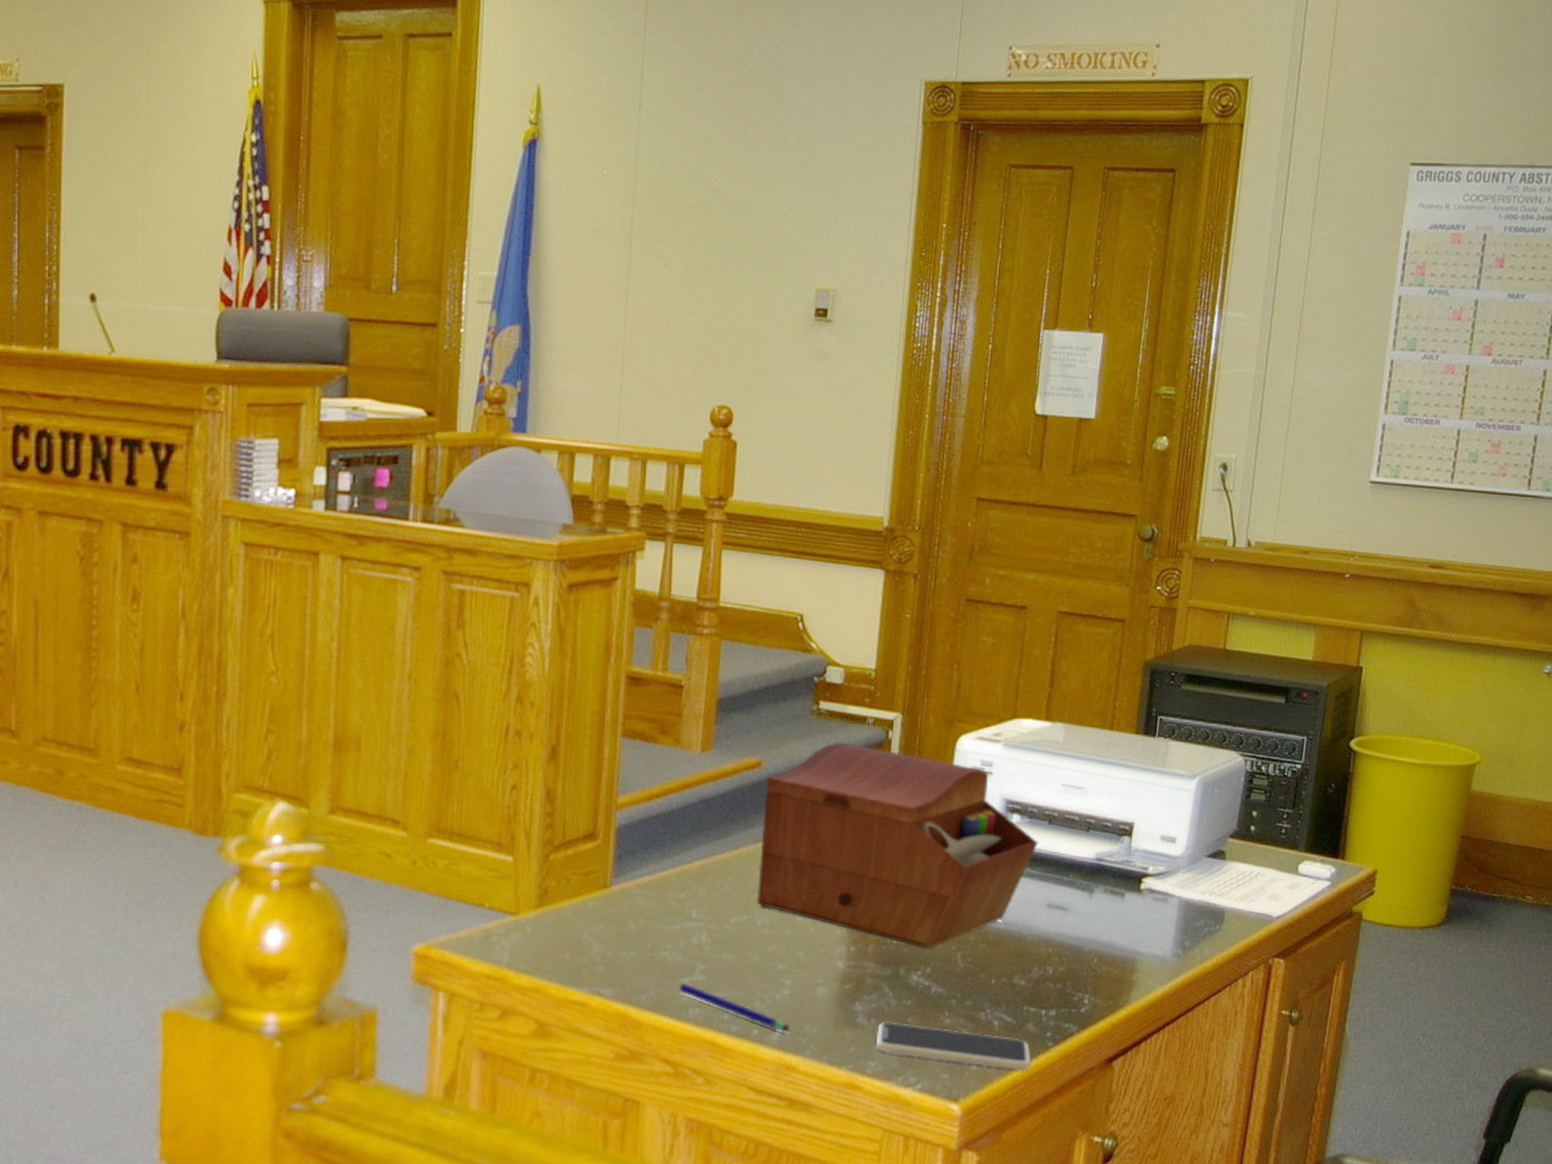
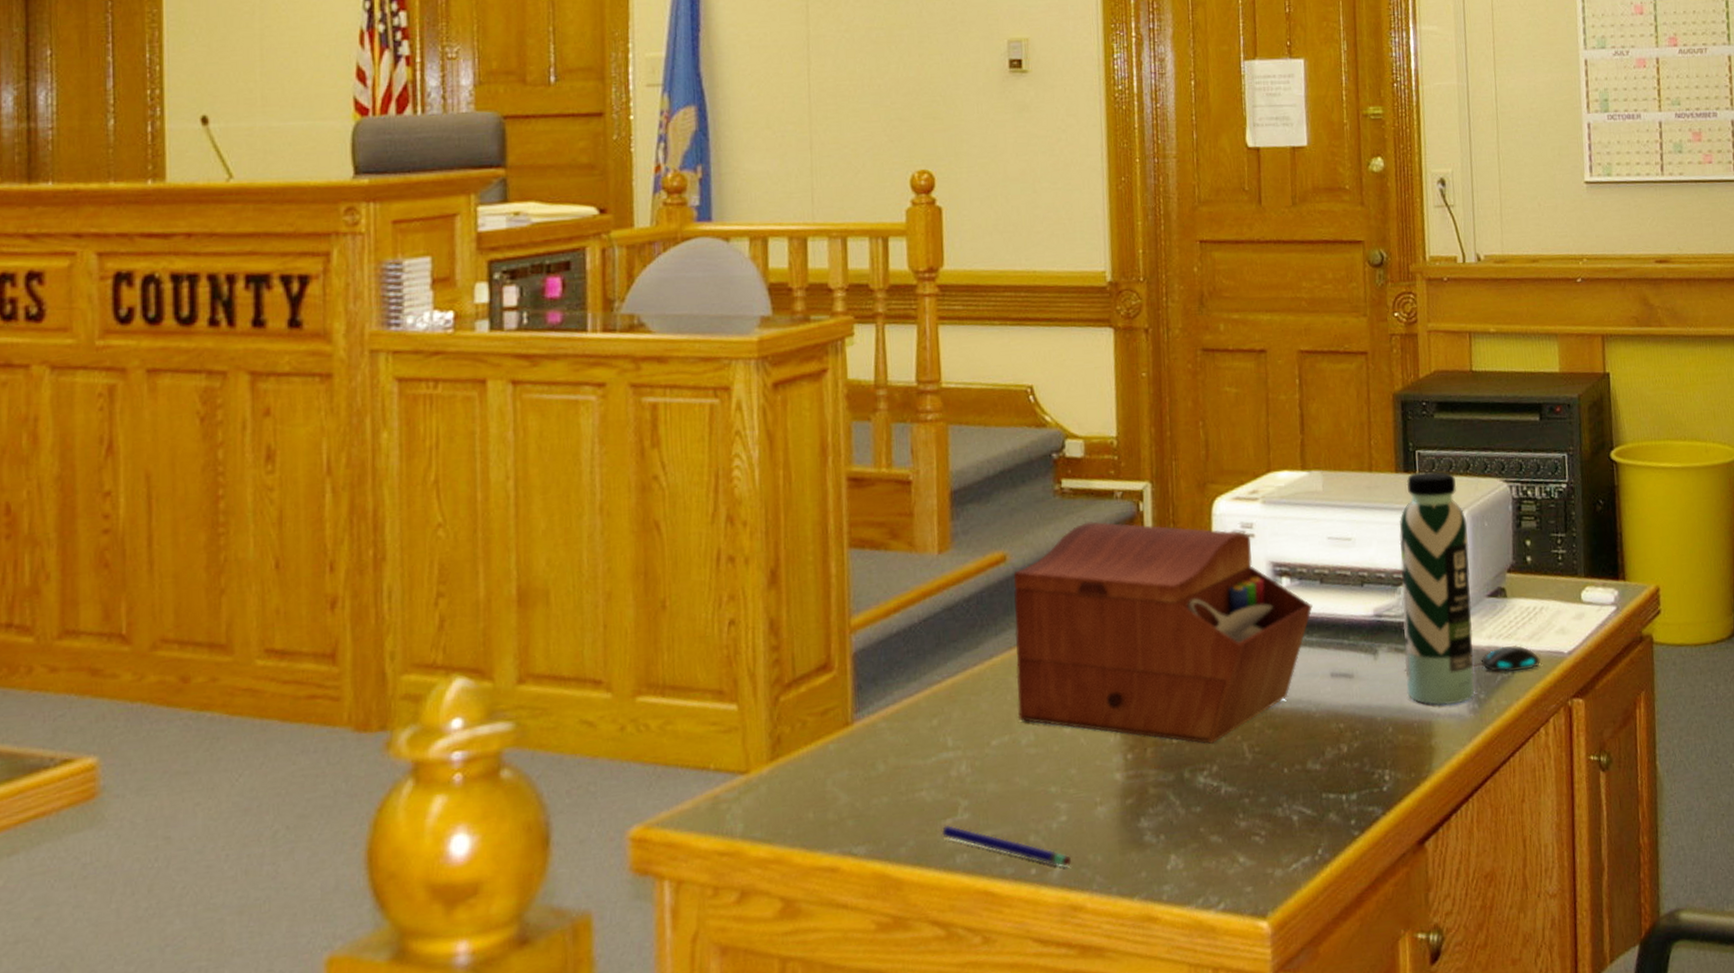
smartphone: present [876,1023,1031,1071] -> none [1168,832,1339,873]
water bottle: none [1116,736,1198,947] -> present [1399,471,1475,706]
mouse: none [1116,902,1250,927] -> present [1404,644,1541,672]

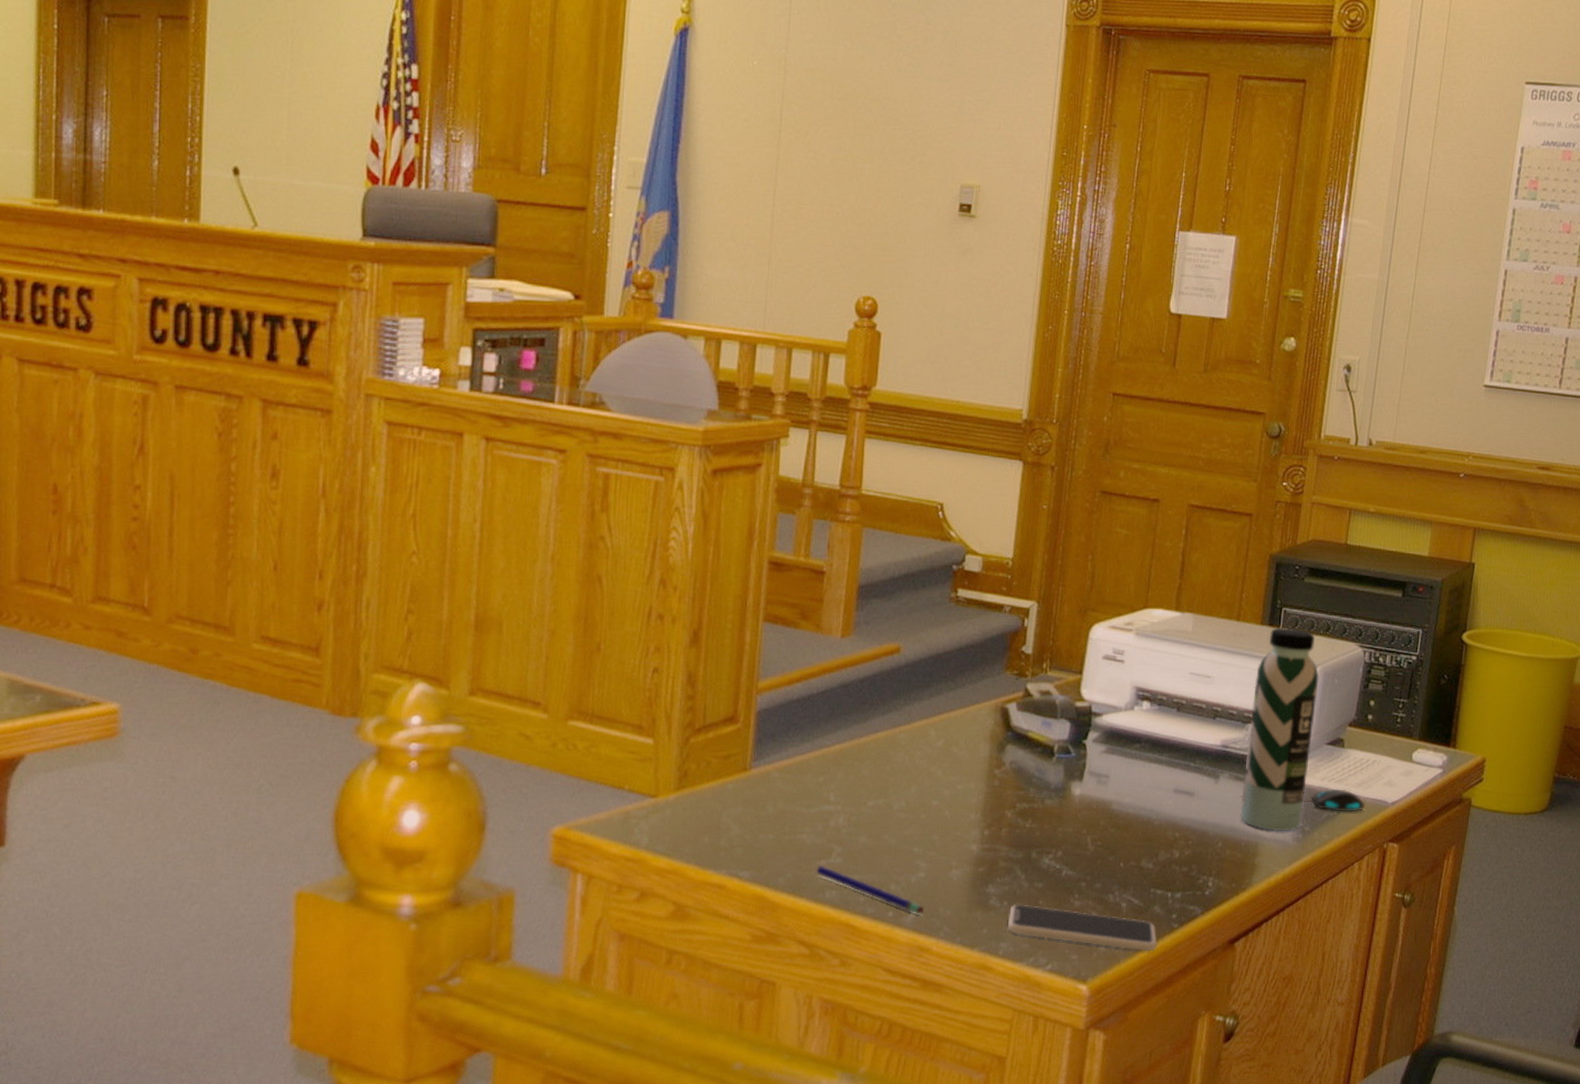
sewing box: present [1013,521,1313,744] -> none [893,628,1167,832]
smartphone: none [1168,832,1339,873] -> present [1008,905,1157,952]

